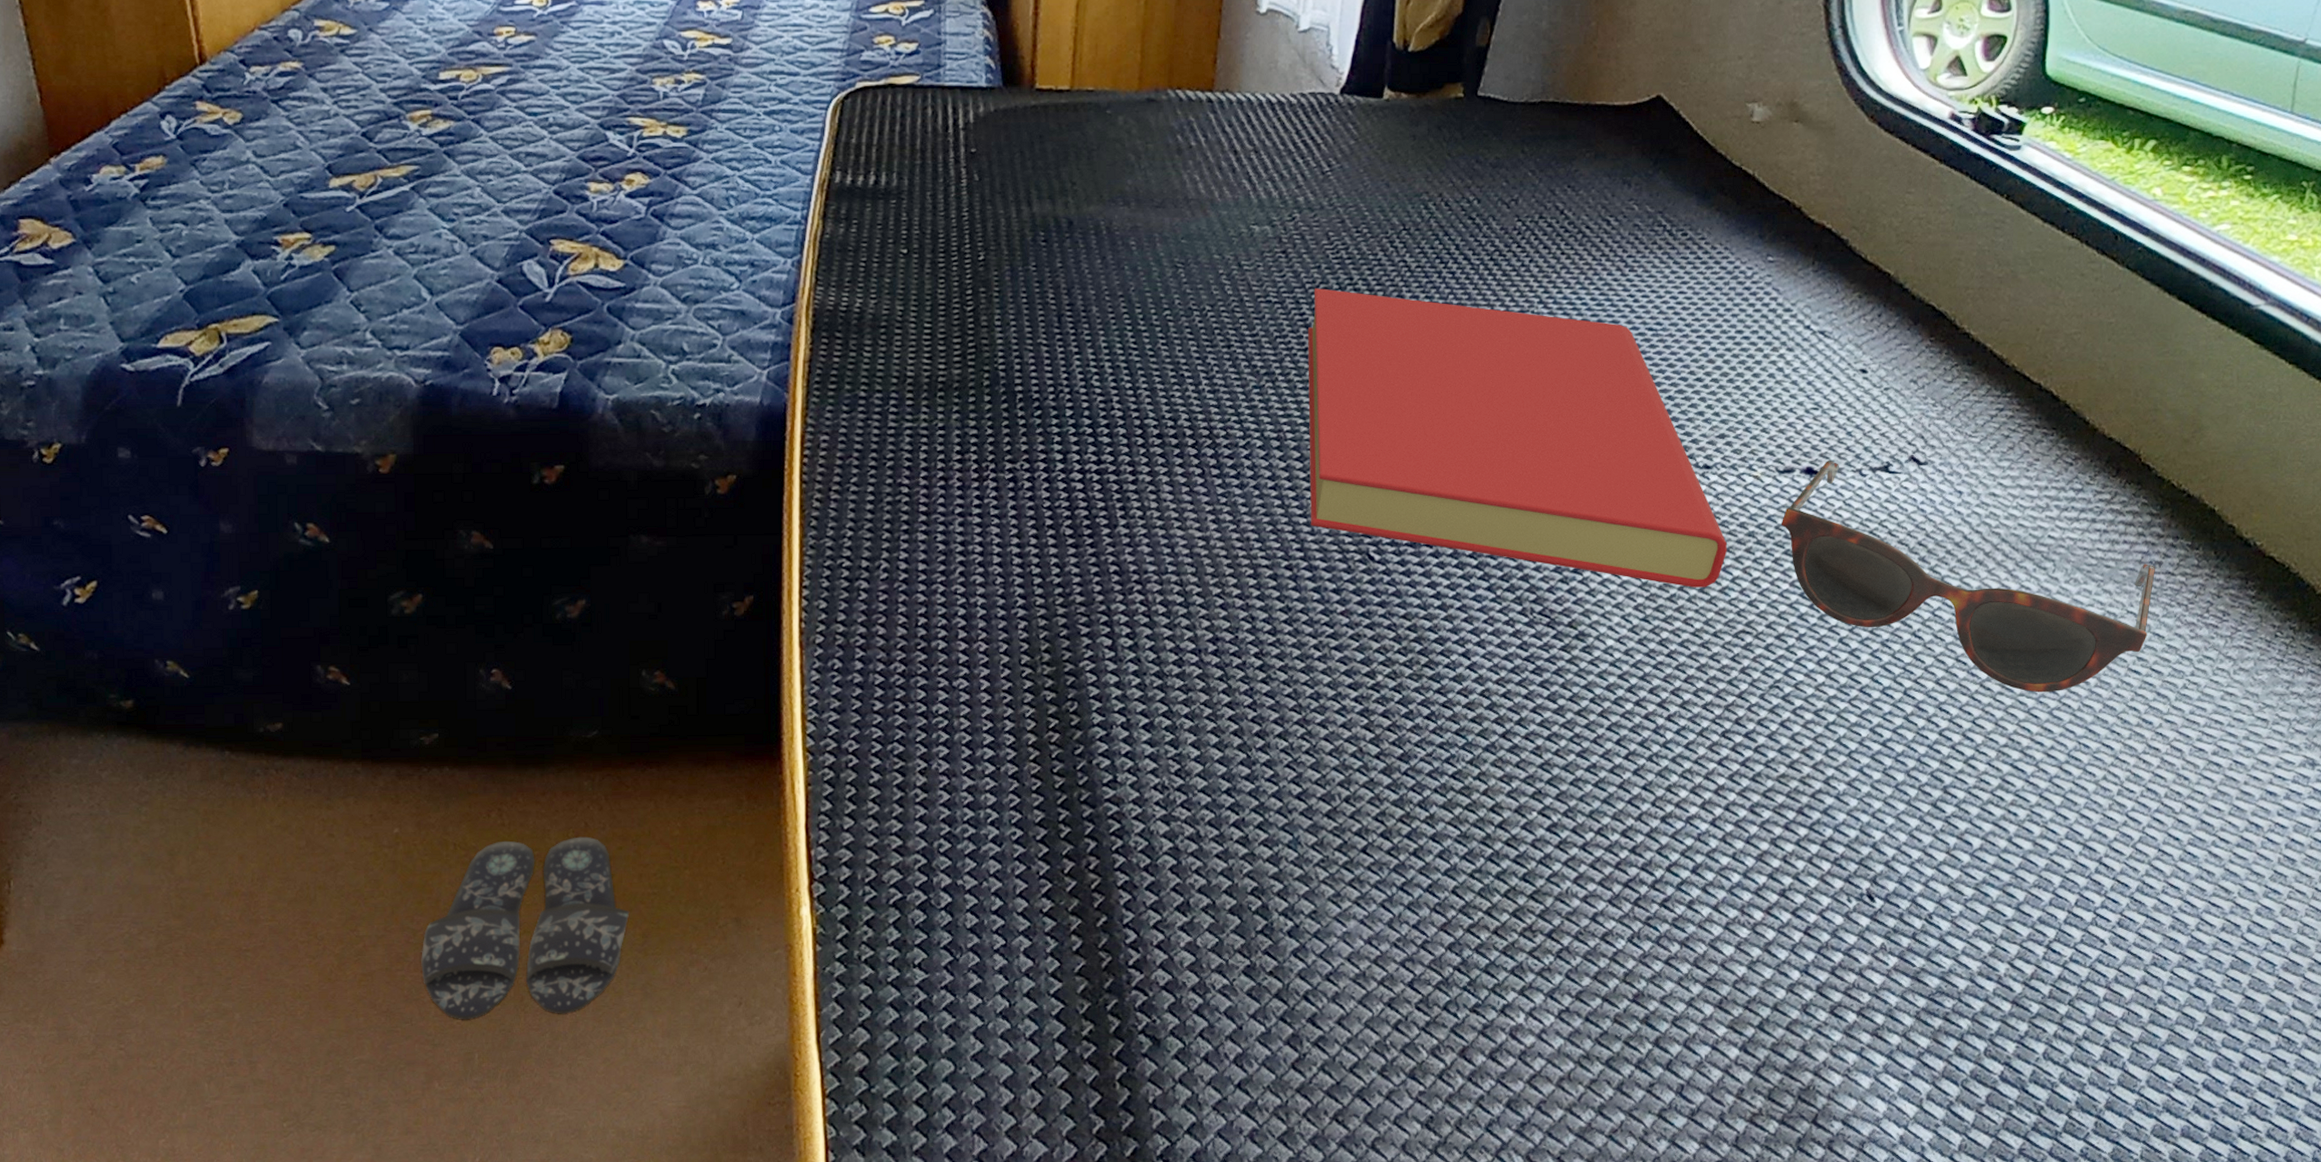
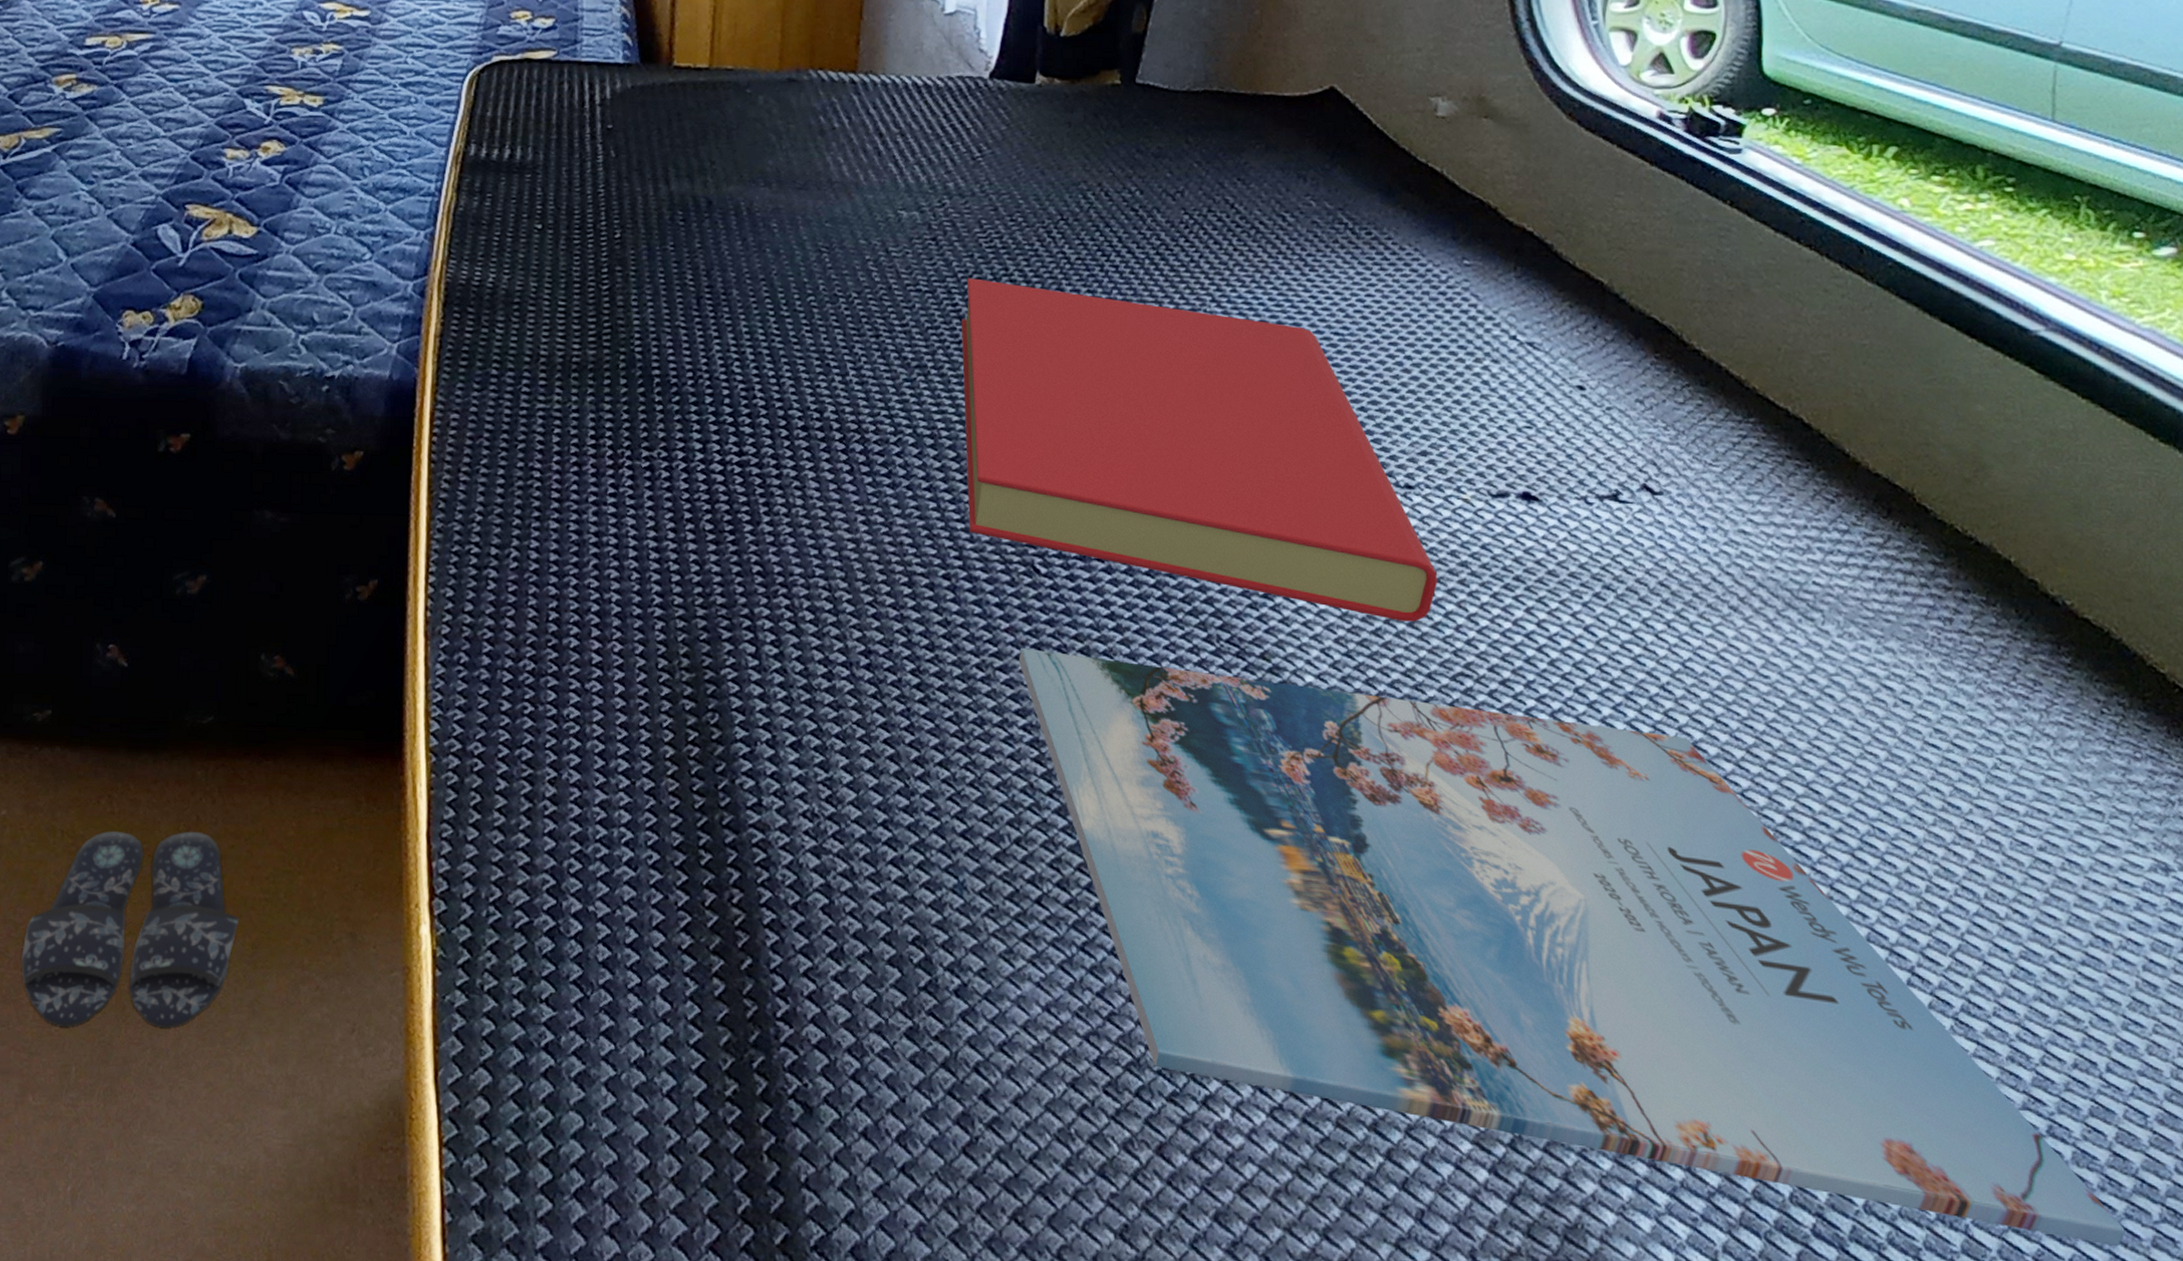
magazine: none [1352,629,2248,1071] -> present [1018,648,2125,1247]
sunglasses: present [1780,461,2155,693] -> none [1497,486,1946,765]

